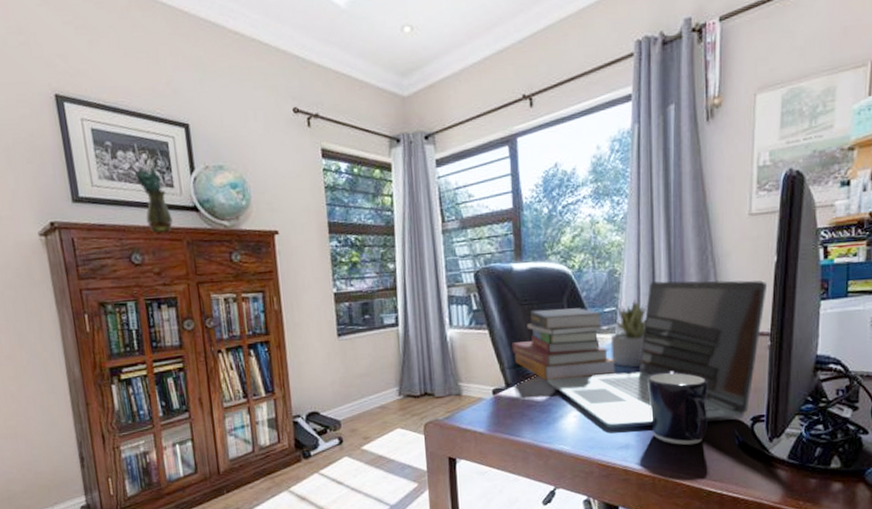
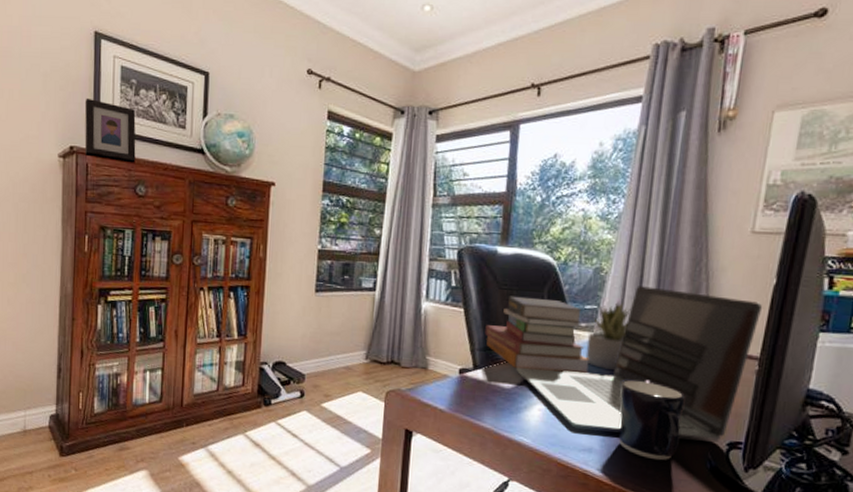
picture frame: none [57,167,125,232] -> present [84,97,136,163]
vase: present [134,166,173,234] -> none [152,106,179,171]

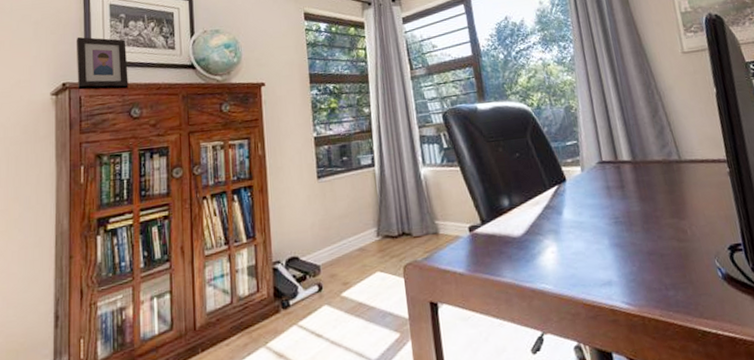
books: present [485,295,591,374] -> none [483,142,587,215]
laptop: present [516,286,763,443] -> none [521,110,724,264]
succulent plant: present [585,301,631,371] -> none [575,133,610,199]
mug: present [618,379,686,461] -> none [617,202,687,280]

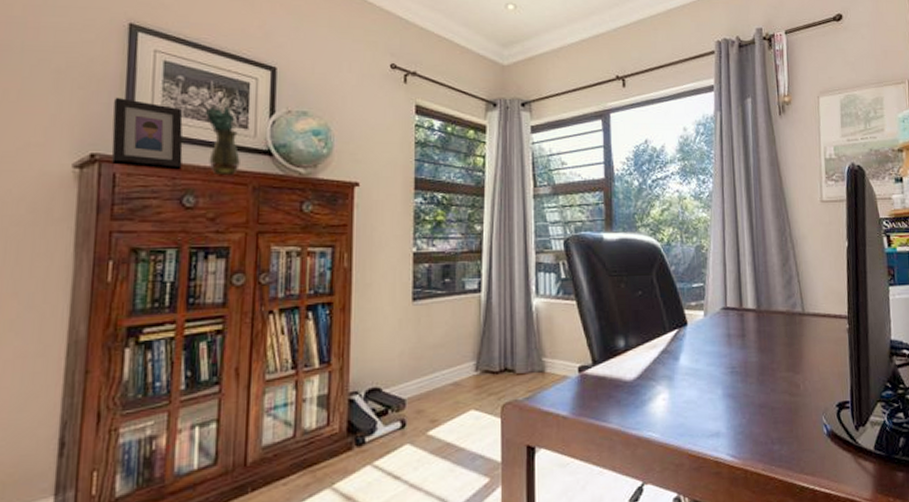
vase: none [142,32,171,90] -> present [204,104,240,176]

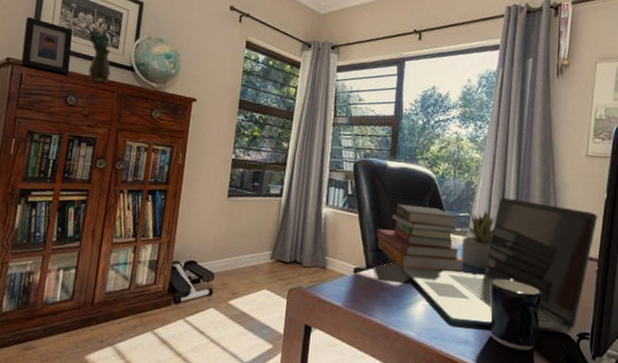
books: none [600,281,706,357] -> present [376,203,465,273]
laptop: none [636,259,842,413] -> present [403,197,598,334]
succulent plant: none [699,276,734,347] -> present [460,210,496,270]
mug: none [735,353,796,434] -> present [489,278,543,351]

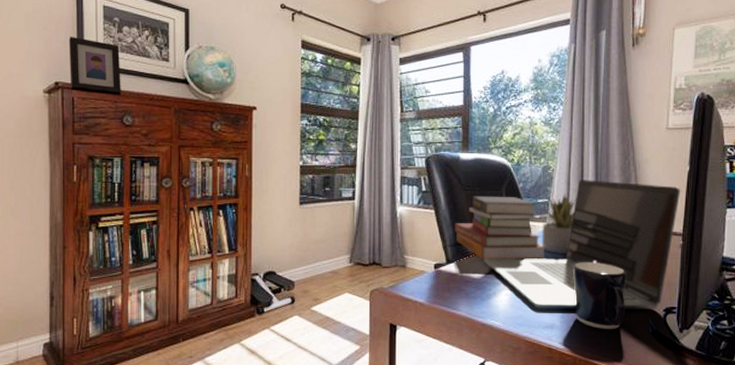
vase: present [88,28,111,84] -> none [136,41,164,101]

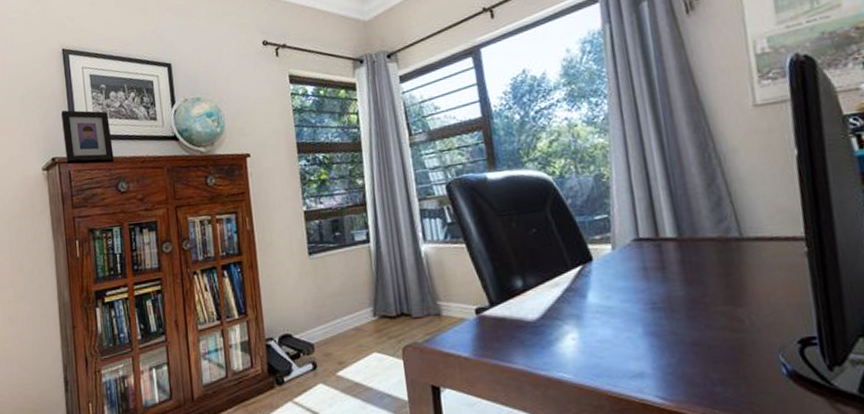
books: present [454,196,546,260] -> none [492,216,618,297]
laptop: present [484,180,681,310] -> none [536,177,793,353]
succulent plant: present [541,194,576,255] -> none [605,205,647,282]
mug: present [572,261,627,330] -> none [655,286,742,375]

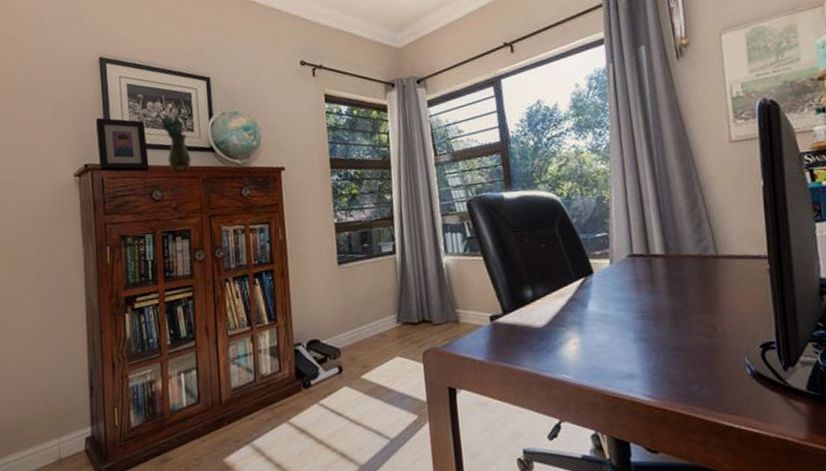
vase: none [124,102,155,163] -> present [161,113,191,173]

